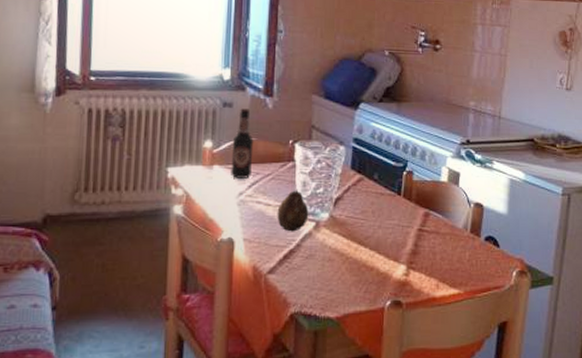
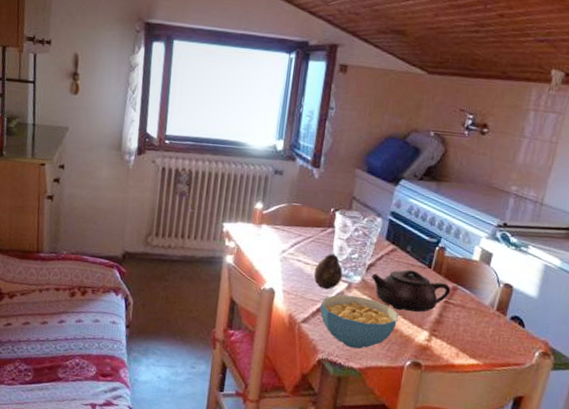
bottle: present [231,108,254,179] -> none [276,176,299,239]
cereal bowl: none [288,235,373,295] -> present [320,294,399,349]
teapot: none [339,199,423,246] -> present [371,269,451,312]

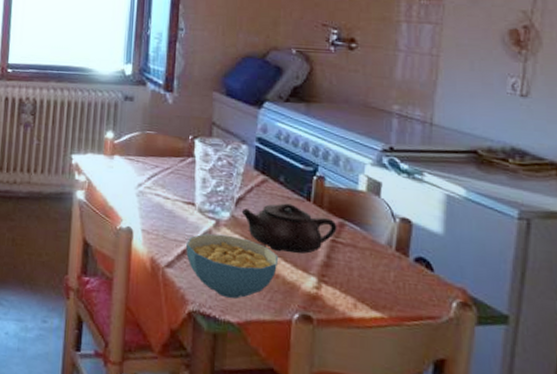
fruit: present [314,252,343,290] -> none [175,185,209,228]

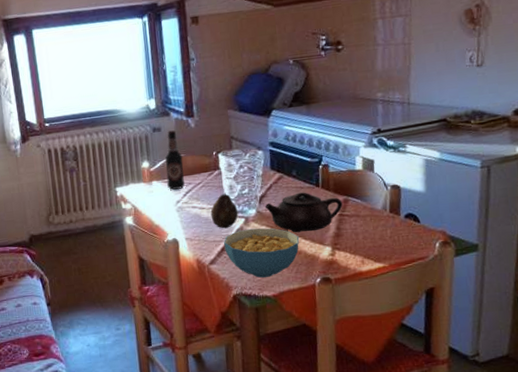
bottle: none [131,102,154,171] -> present [165,130,185,190]
fruit: none [175,185,209,228] -> present [210,192,238,229]

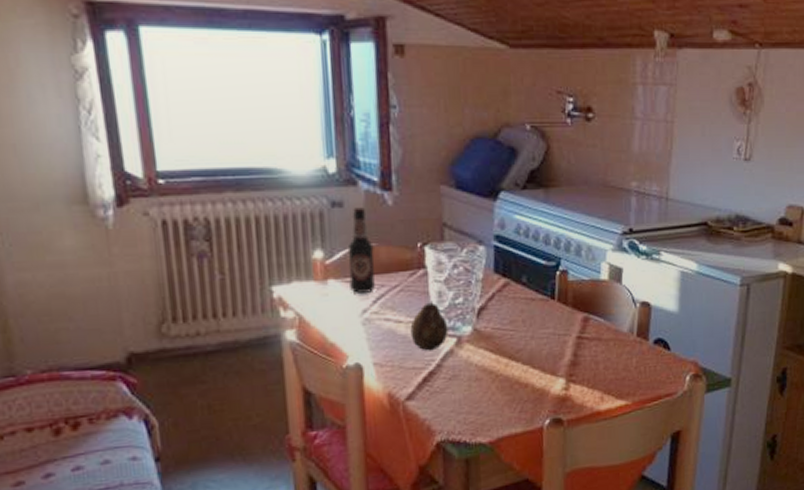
cereal bowl: present [224,228,300,278] -> none [427,351,527,419]
teapot: present [264,192,343,233] -> none [484,305,582,360]

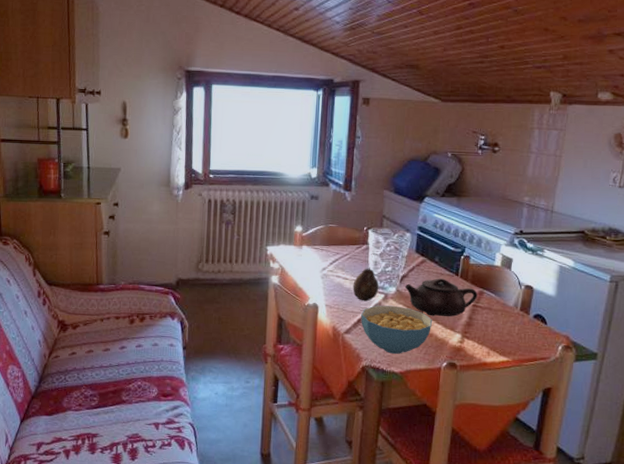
bottle: present [347,207,375,293] -> none [316,200,335,257]
cereal bowl: none [427,351,527,419] -> present [361,305,433,354]
teapot: none [484,305,582,360] -> present [404,278,478,317]

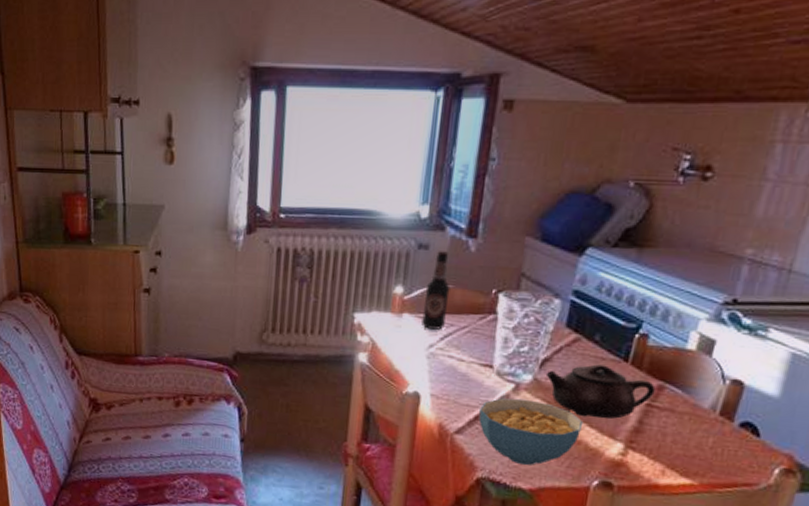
bottle: none [316,200,335,257] -> present [421,251,451,330]
fruit: present [353,267,379,302] -> none [470,345,509,393]

